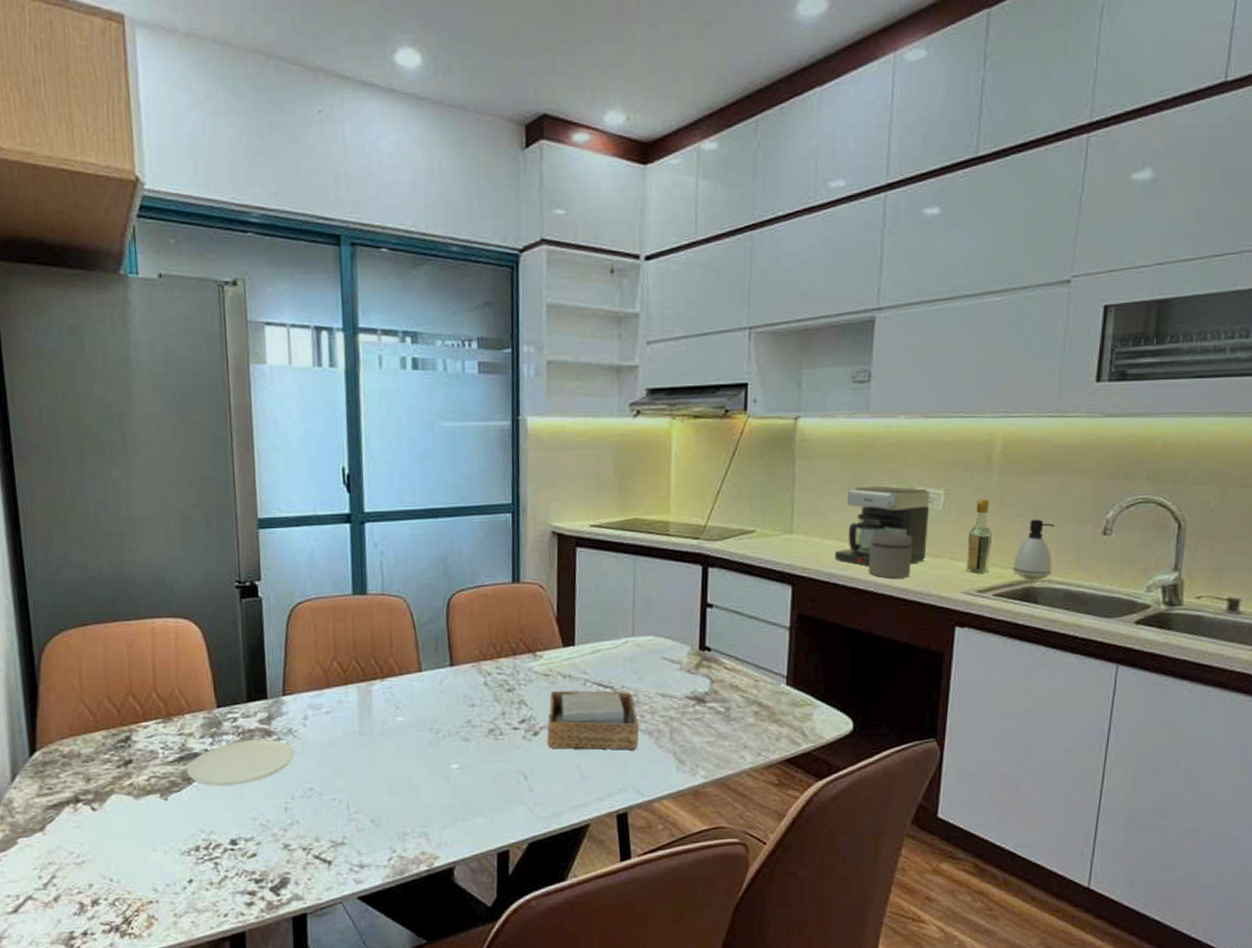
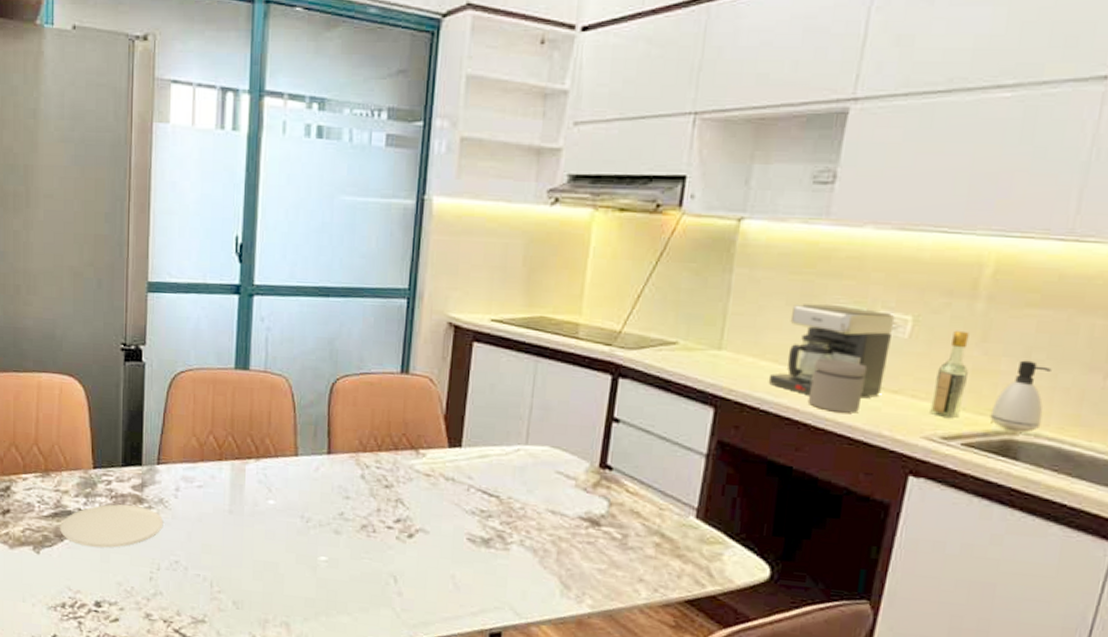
napkin holder: present [547,690,638,750] -> none [422,493,523,567]

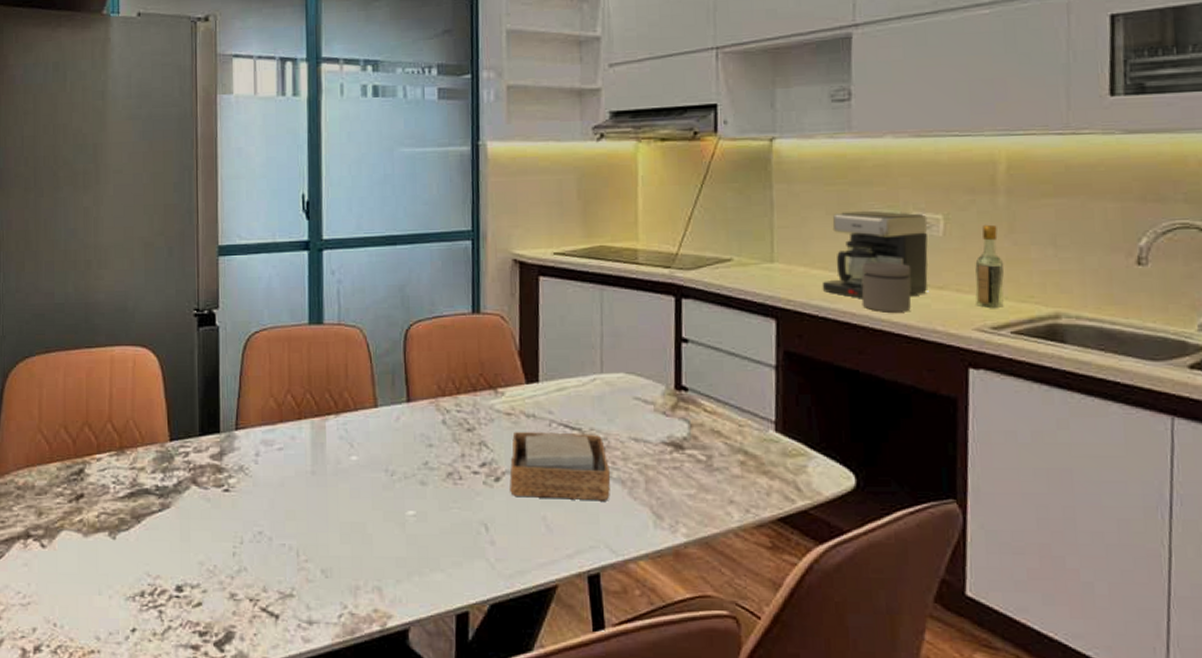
plate: present [60,504,164,548] -> none [137,475,245,525]
napkin holder: none [422,493,523,567] -> present [510,432,610,501]
soap dispenser: present [989,360,1052,433] -> none [1031,247,1080,316]

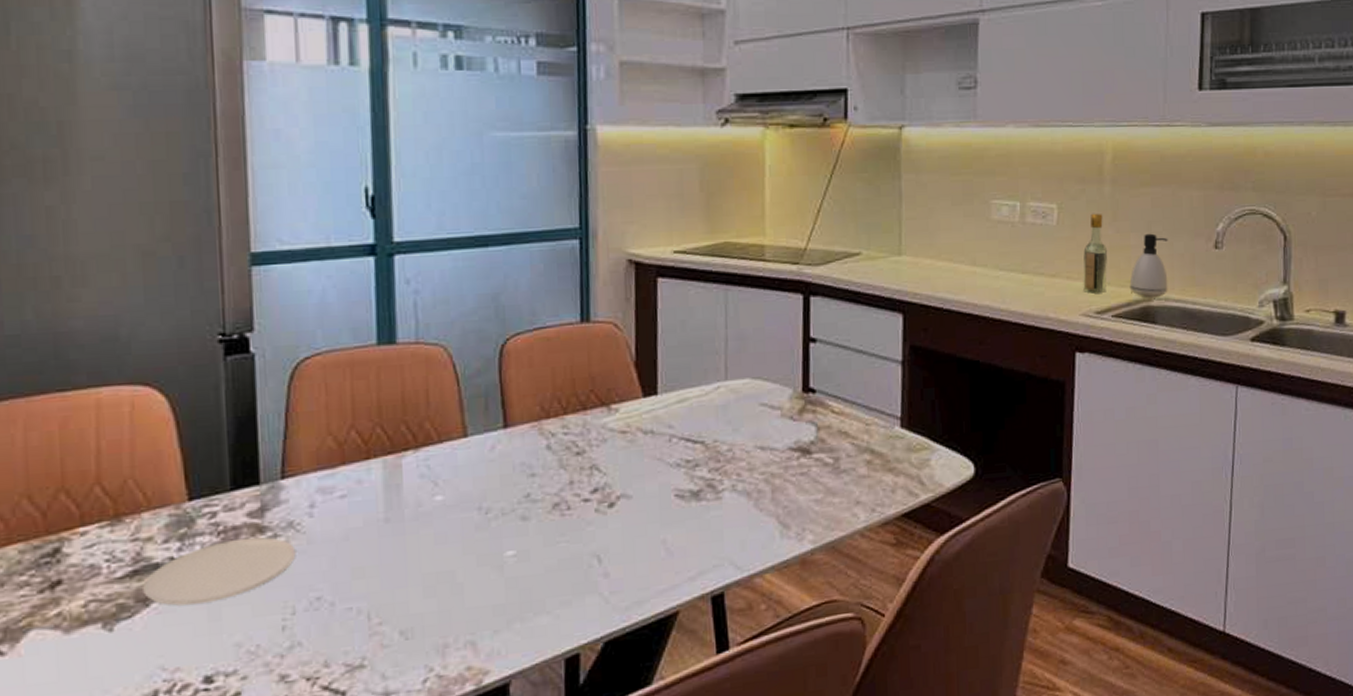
plate: none [137,475,245,525] -> present [143,537,296,606]
napkin holder: present [510,432,610,501] -> none [625,446,735,522]
coffee maker: present [822,211,928,298] -> none [946,201,1044,289]
jar: present [861,261,911,313] -> none [983,251,1028,302]
soap dispenser: none [1031,247,1080,316] -> present [1129,233,1168,299]

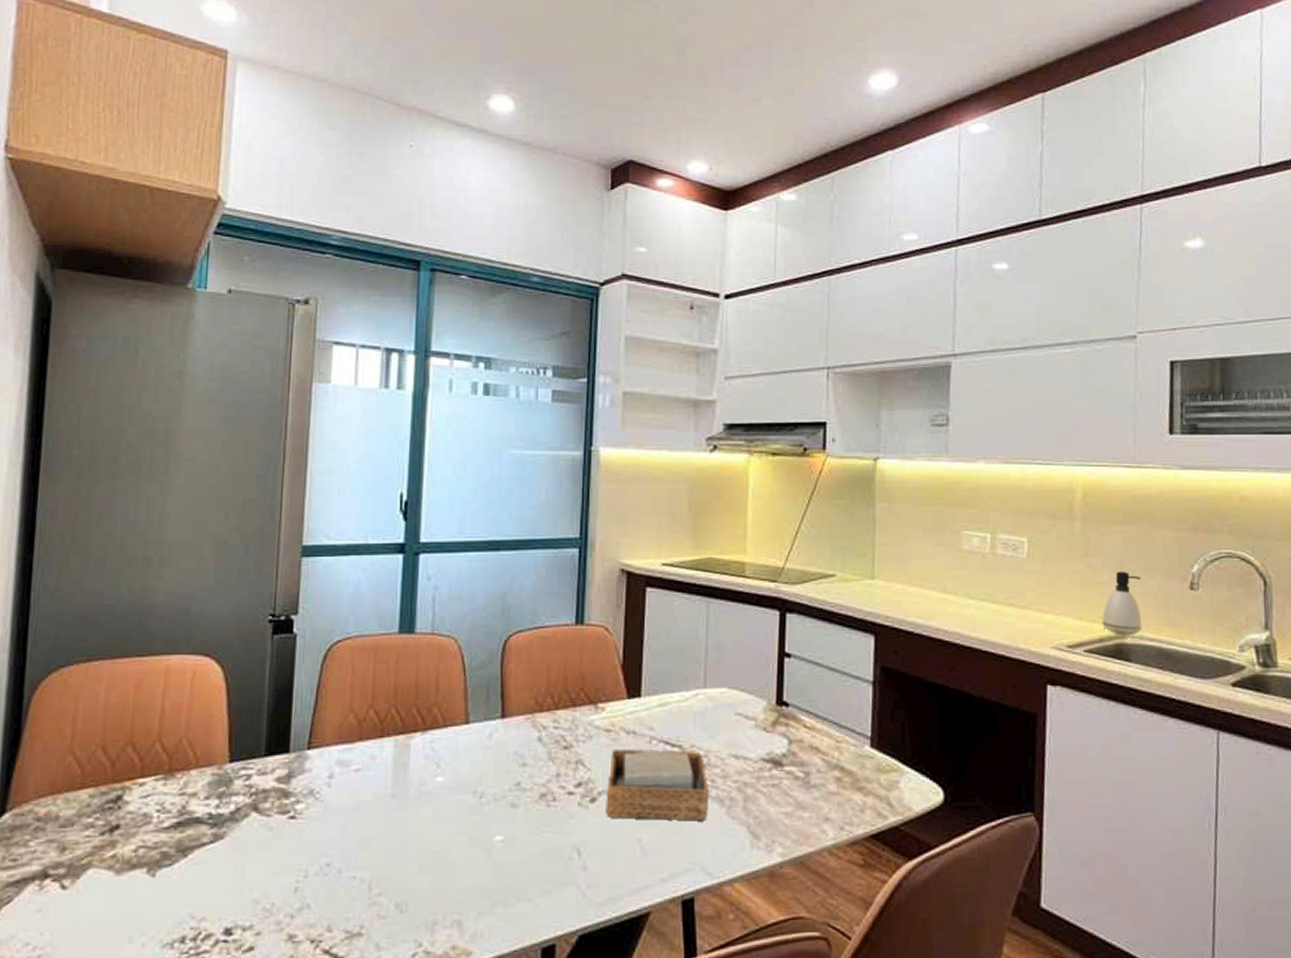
plate: present [143,537,296,606] -> none [184,801,314,859]
napkin holder: none [625,446,735,522] -> present [606,749,708,821]
bottle: present [1083,213,1107,293] -> none [1054,548,1079,627]

